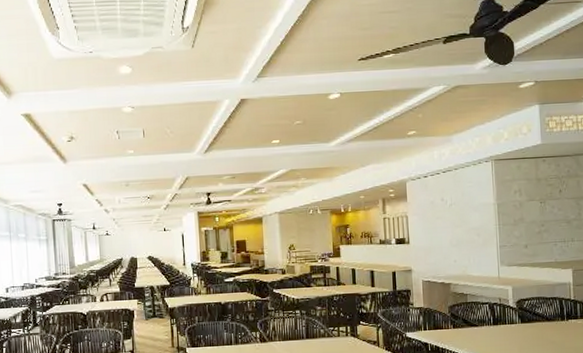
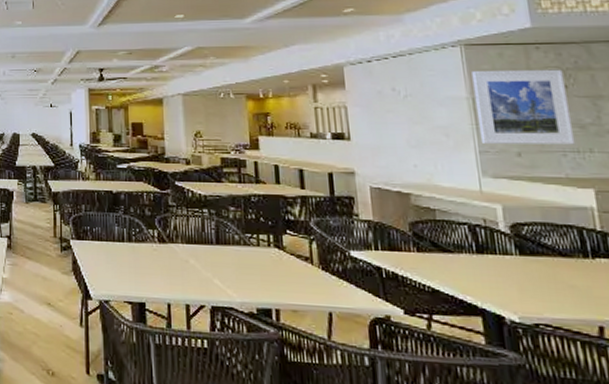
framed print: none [498,177,563,240] -> present [472,69,576,145]

